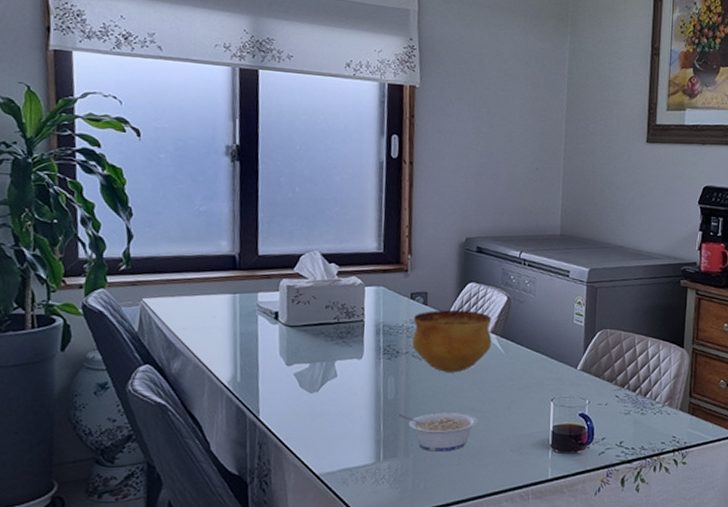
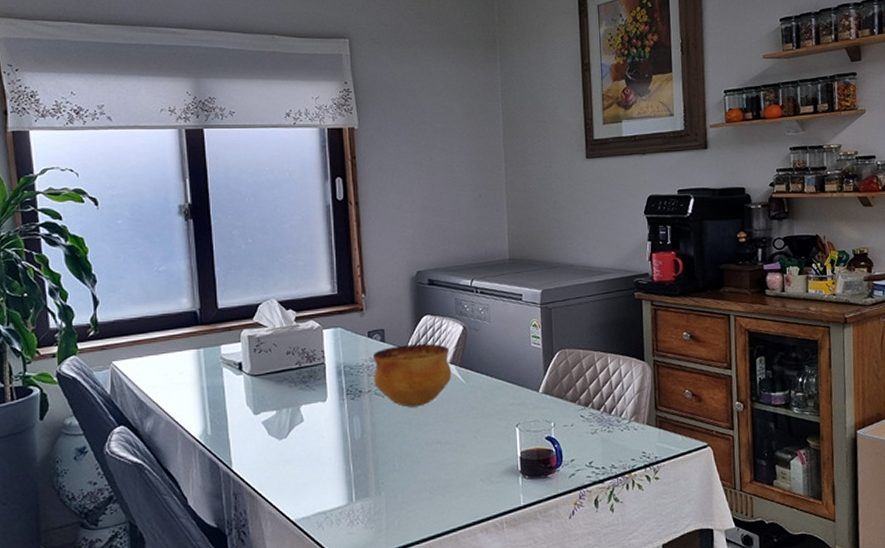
legume: present [397,412,478,452] -> none [365,447,446,488]

